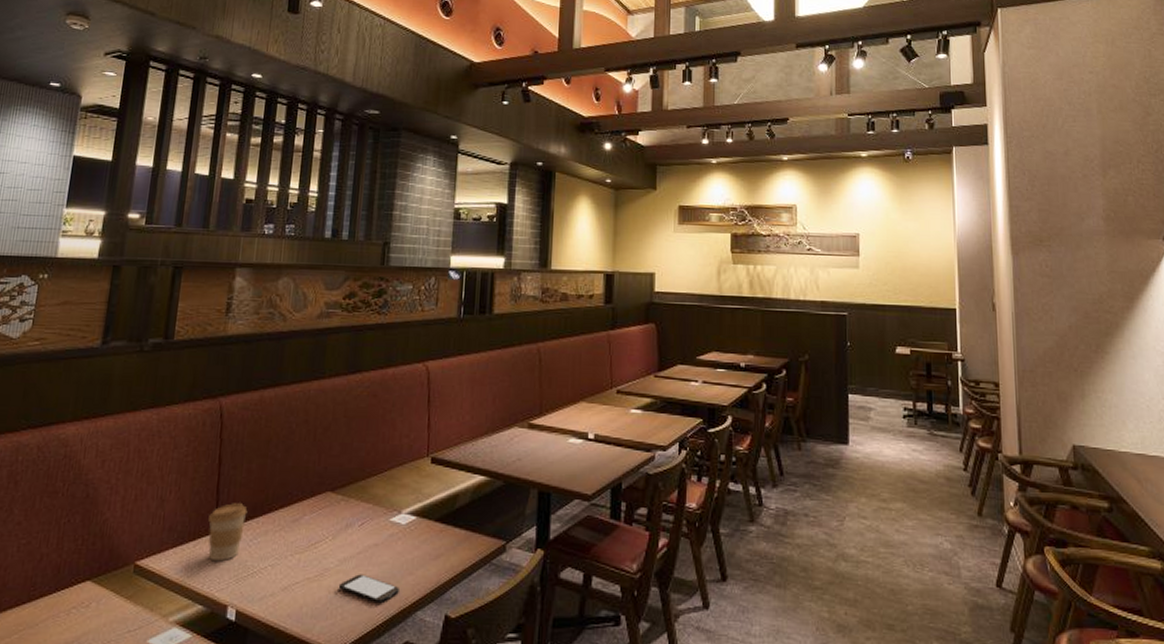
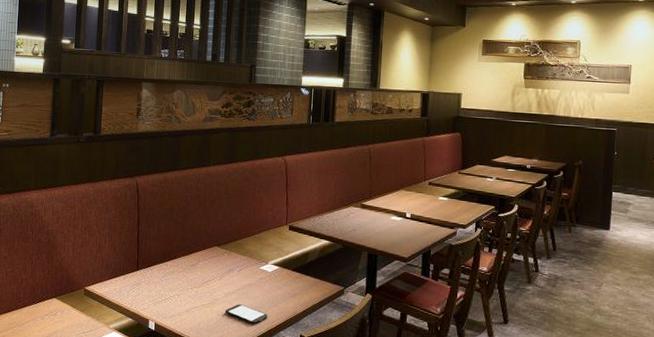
coffee cup: present [208,503,248,562] -> none [133,251,159,290]

